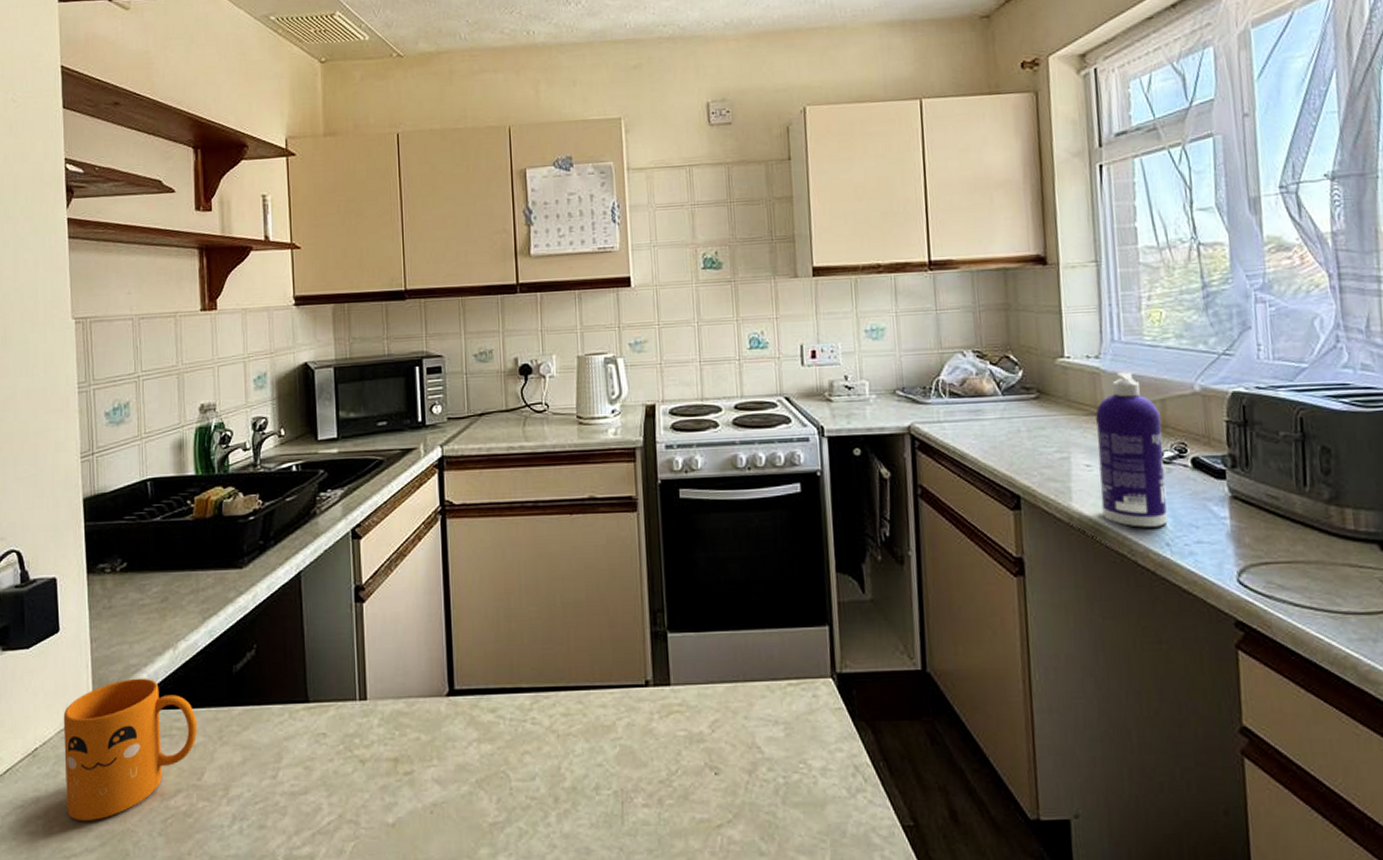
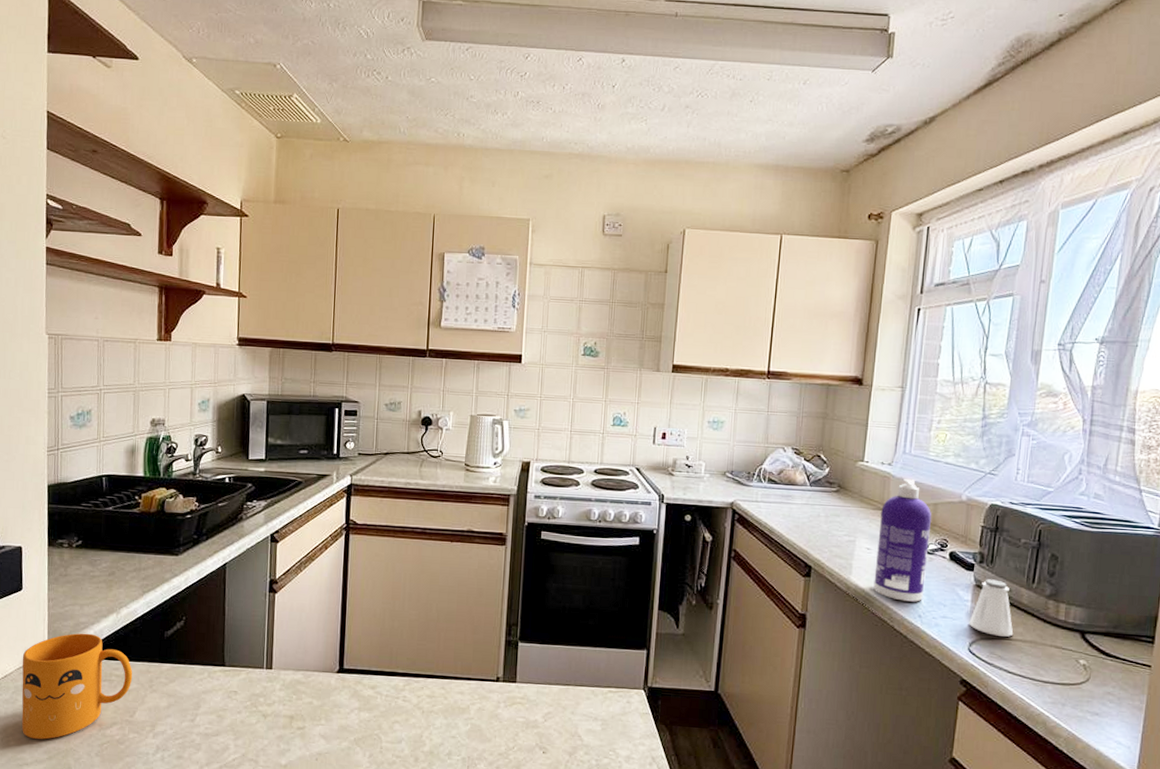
saltshaker: none [1232,487,1292,559] -> present [969,579,1014,637]

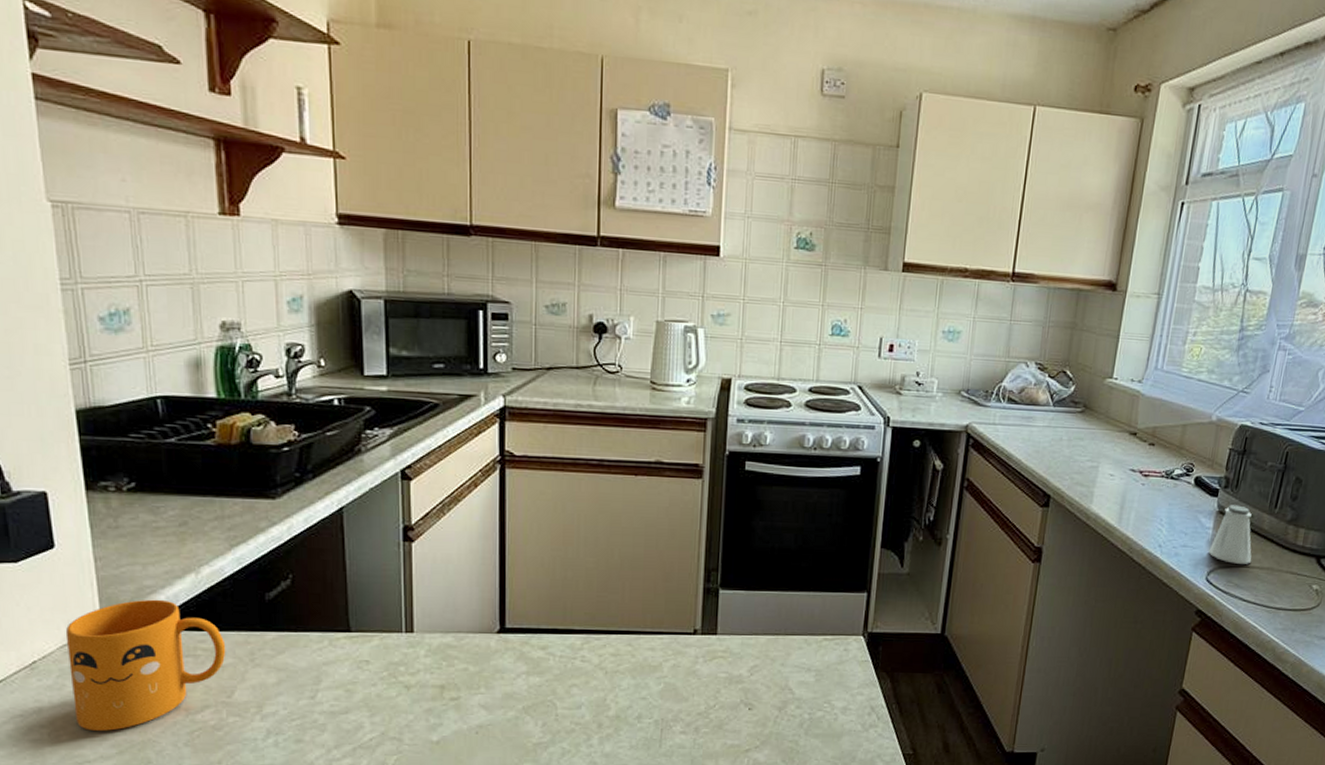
spray bottle: present [873,478,932,602] -> none [1114,397,1180,531]

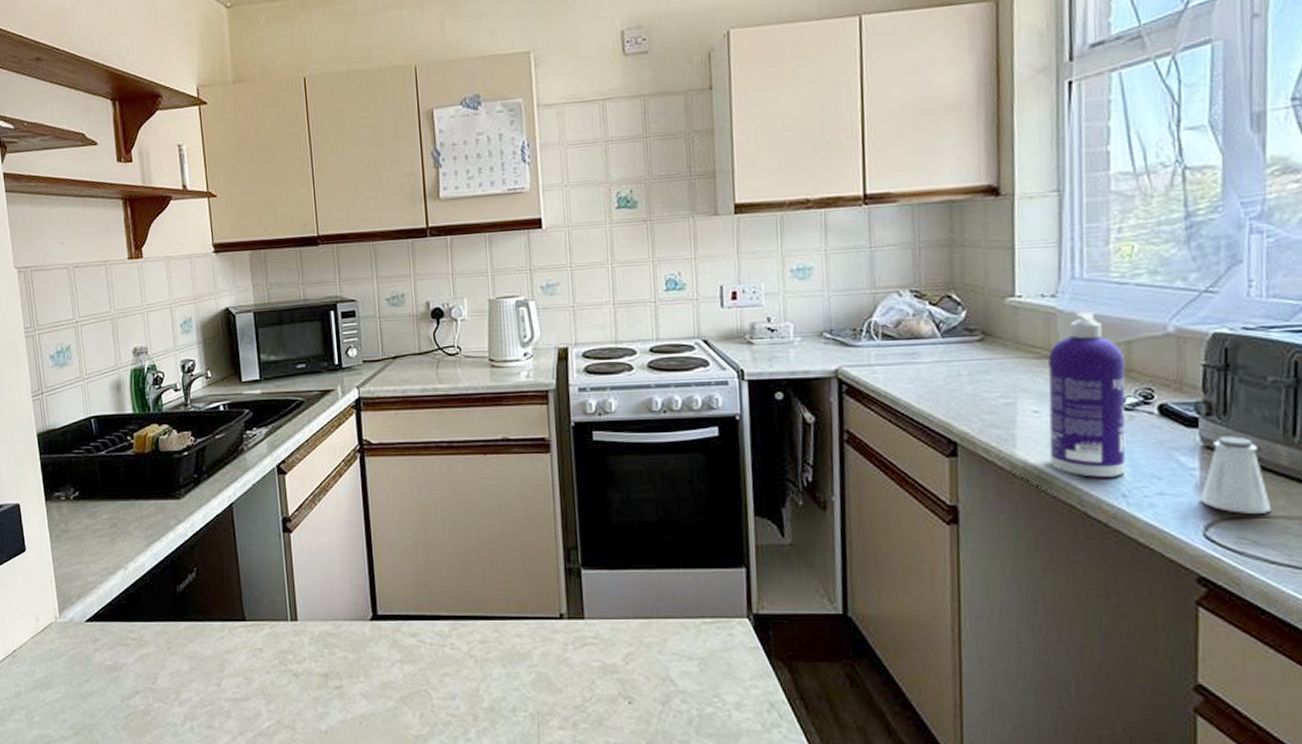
mug: present [65,599,226,731] -> none [35,593,150,713]
spray bottle: none [1114,397,1180,531] -> present [1048,311,1126,477]

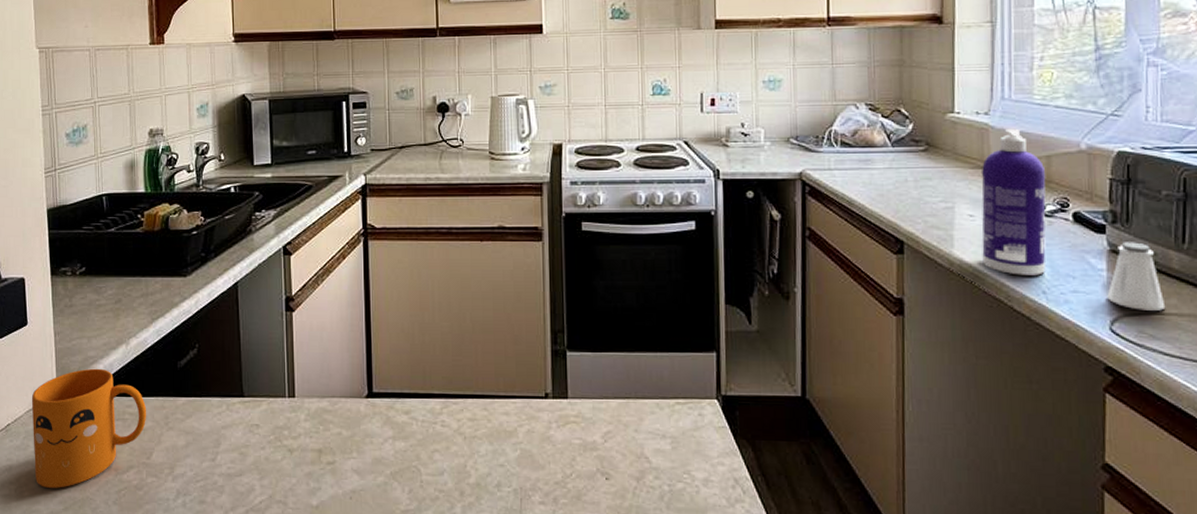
mug: none [35,593,150,713] -> present [31,368,147,488]

